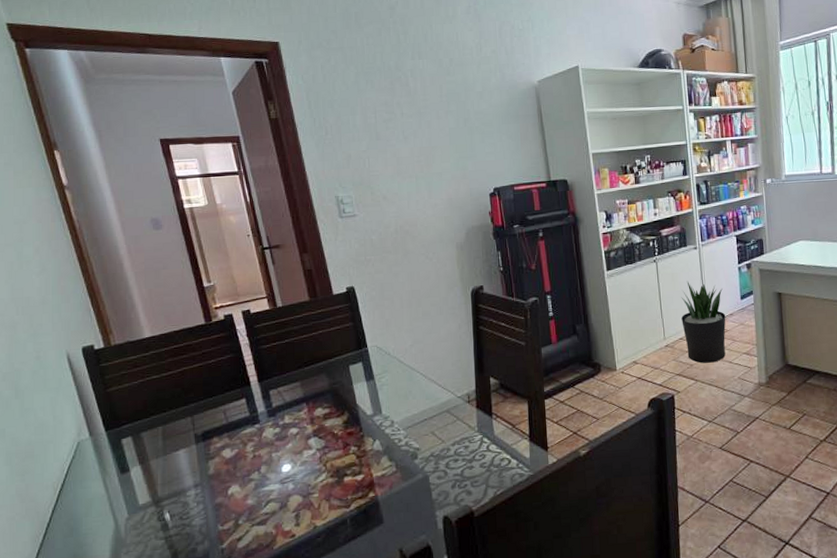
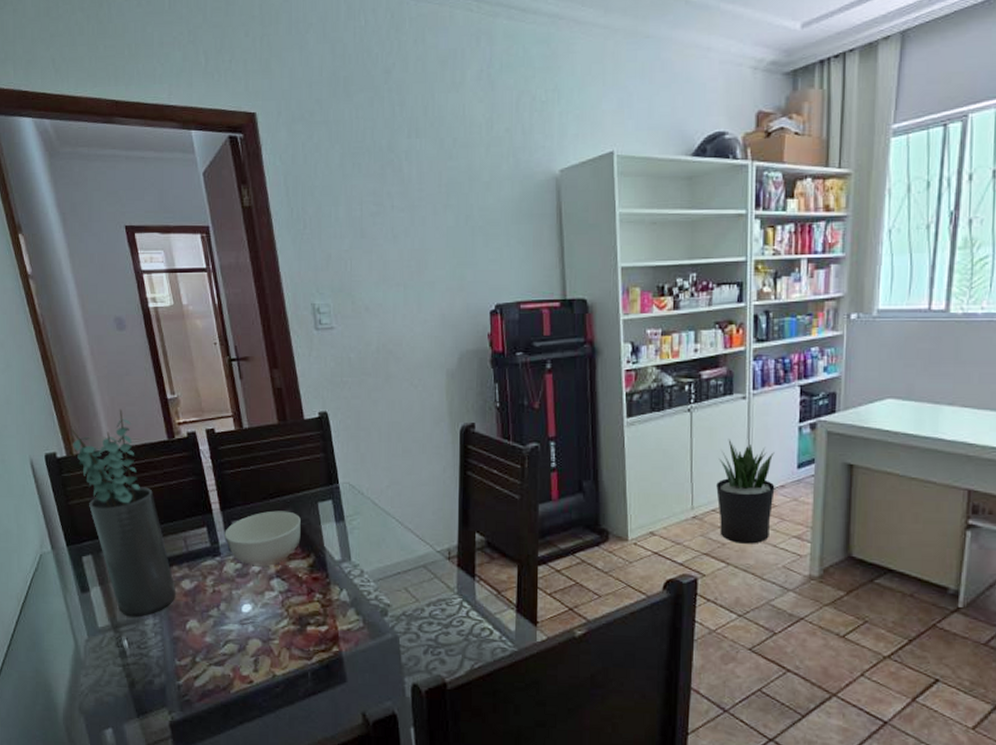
vase: none [108,300,218,491] -> present [70,409,177,617]
bowl: none [263,376,335,429] -> present [225,510,301,567]

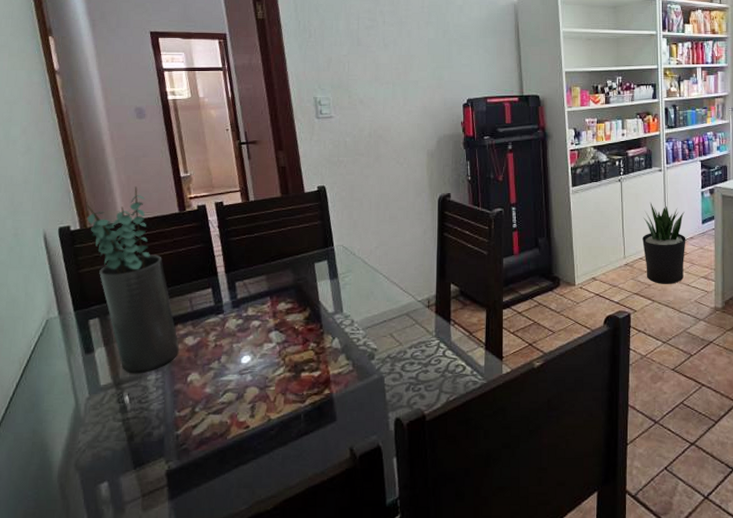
bowl: present [225,510,301,567] -> none [228,271,299,321]

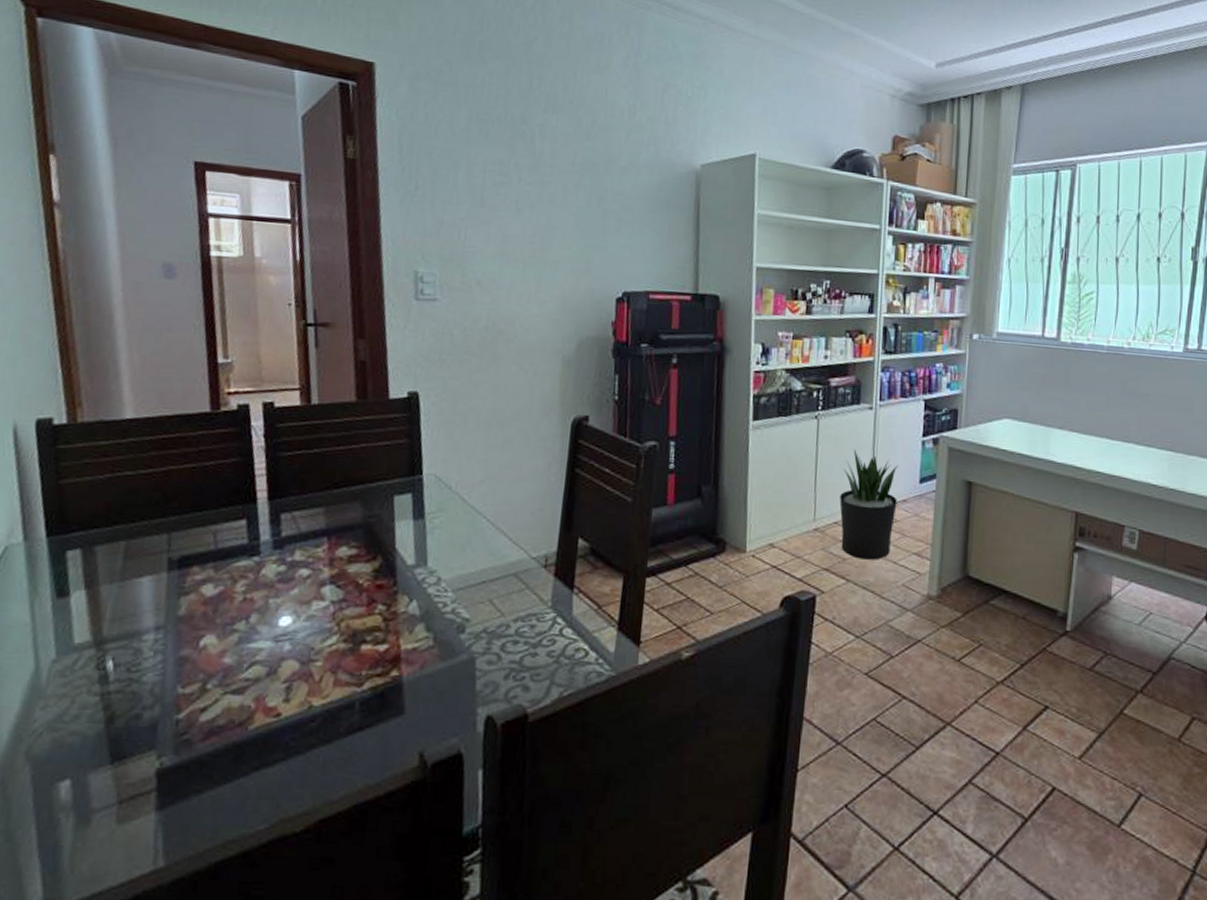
vase: present [86,186,180,374] -> none [78,371,194,631]

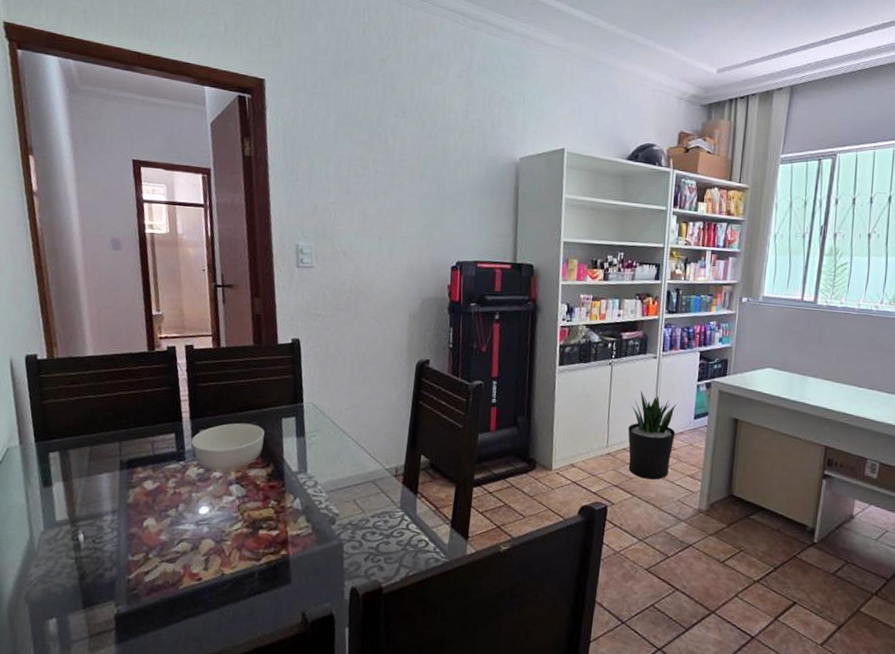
bowl: none [268,503,370,571] -> present [191,423,265,474]

